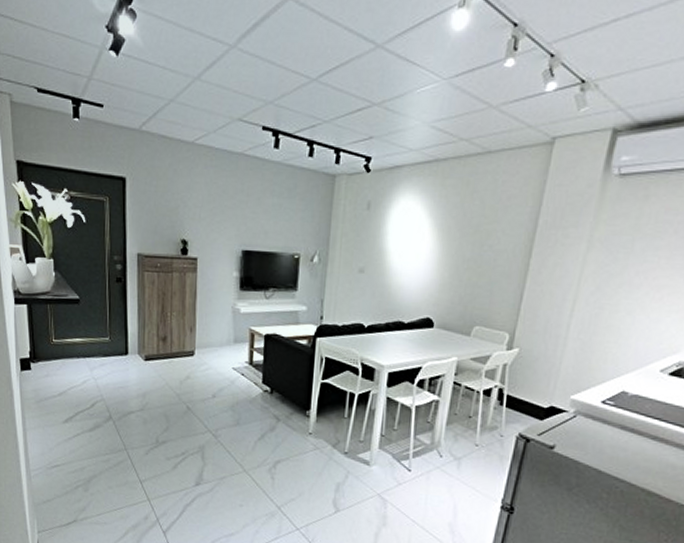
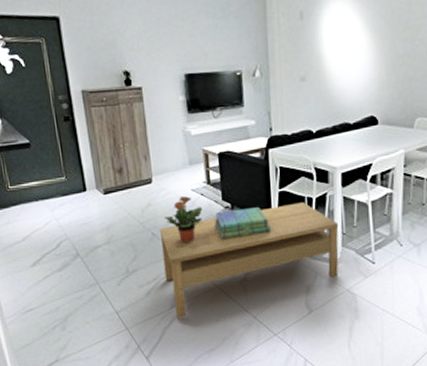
coffee table: none [194,396,379,498] -> present [159,202,339,319]
potted plant: none [202,374,242,422] -> present [165,196,203,243]
stack of books: none [250,394,308,424] -> present [214,207,271,240]

